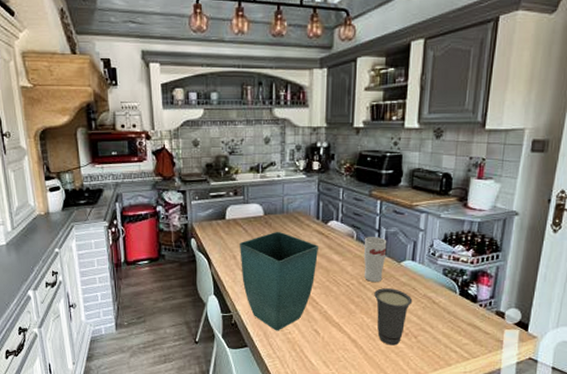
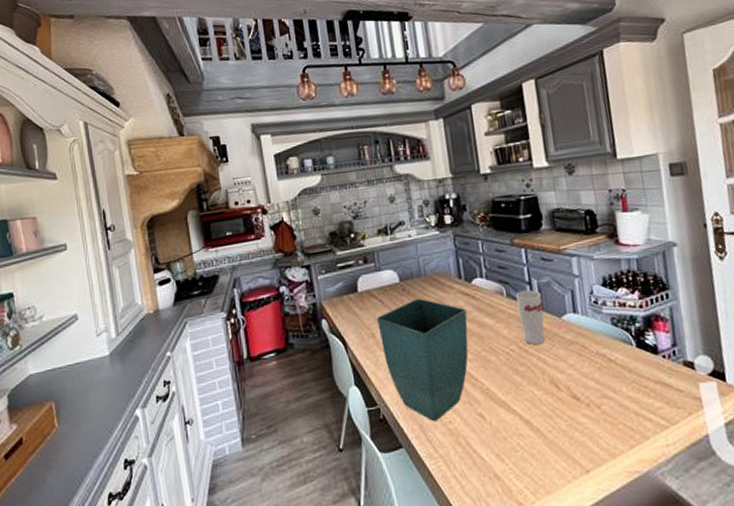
cup: present [374,288,413,346] -> none [539,349,586,422]

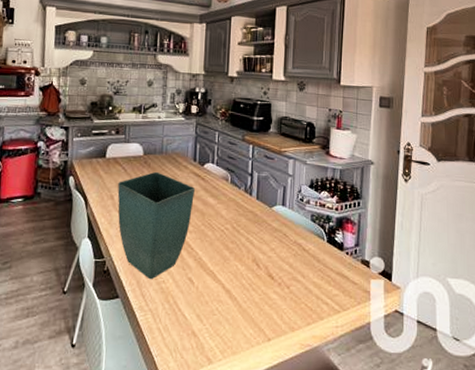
cup: present [516,290,546,345] -> none [237,180,259,227]

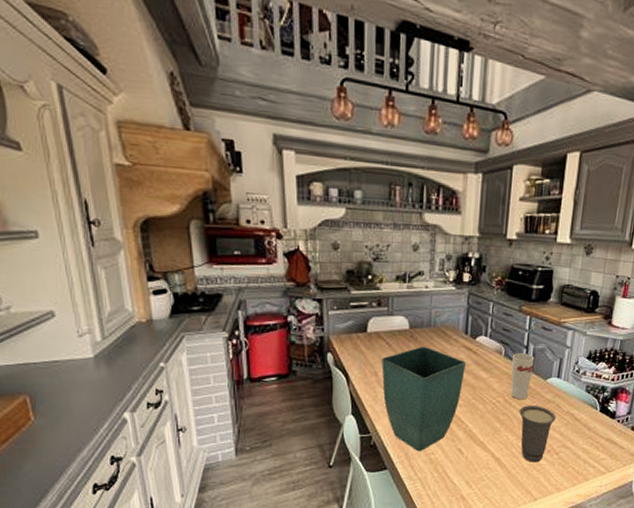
cup: none [237,180,259,227] -> present [510,353,535,399]
cup: none [248,233,284,297] -> present [519,405,556,463]

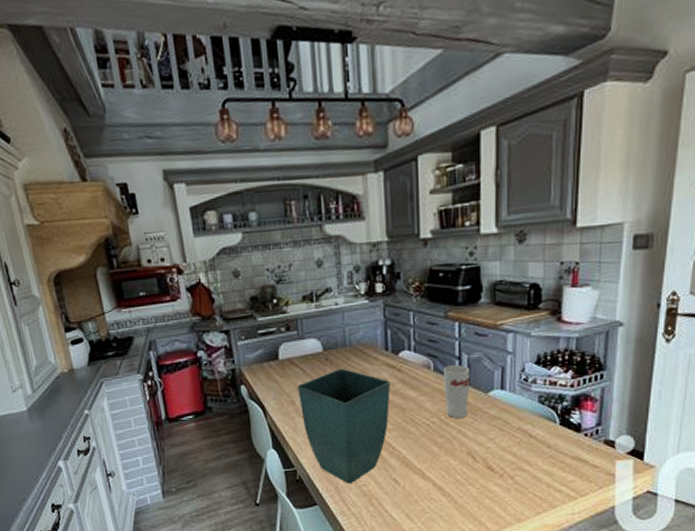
cup: present [519,405,556,463] -> none [460,424,505,490]

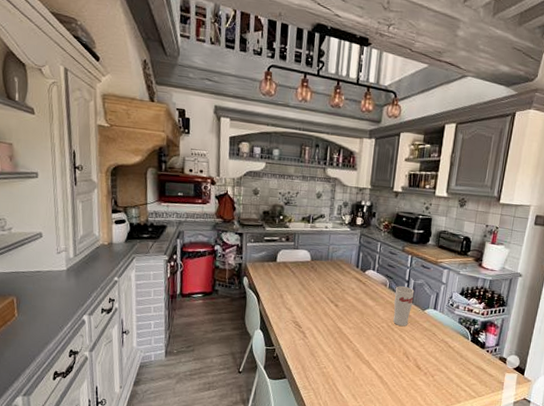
flower pot: present [298,368,390,484] -> none [286,275,356,366]

